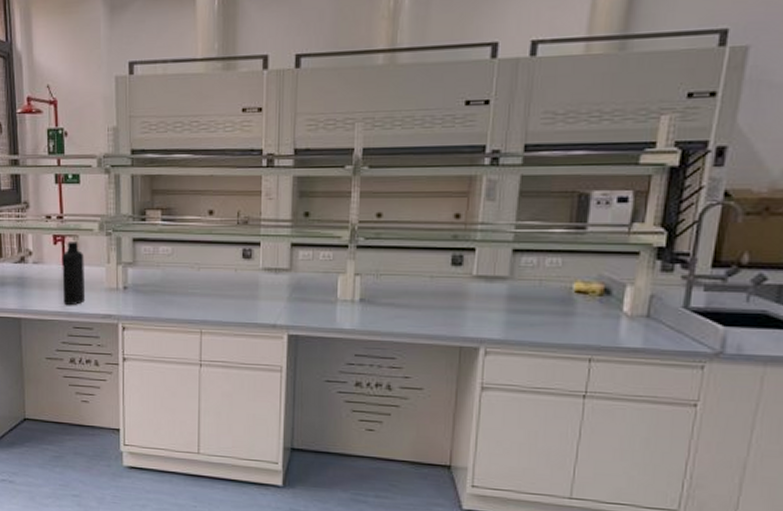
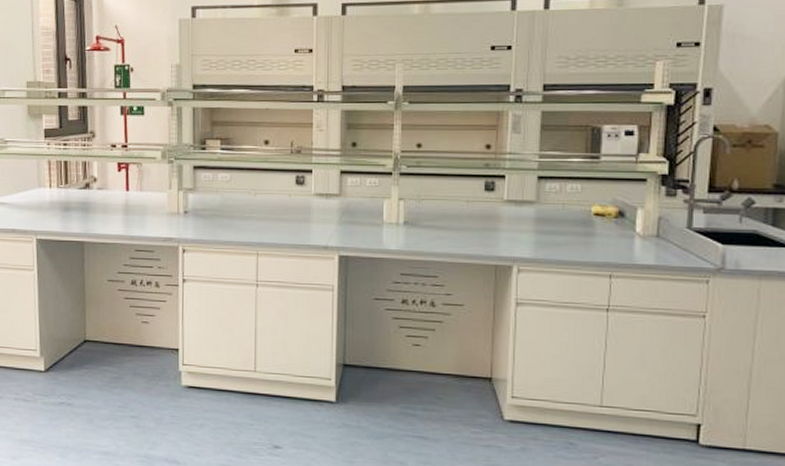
bottle: present [62,242,86,306] -> none [125,169,148,230]

